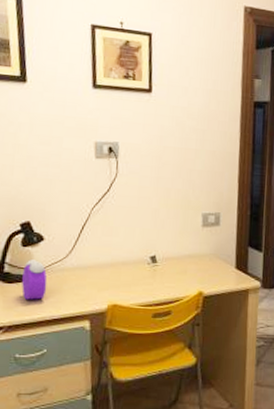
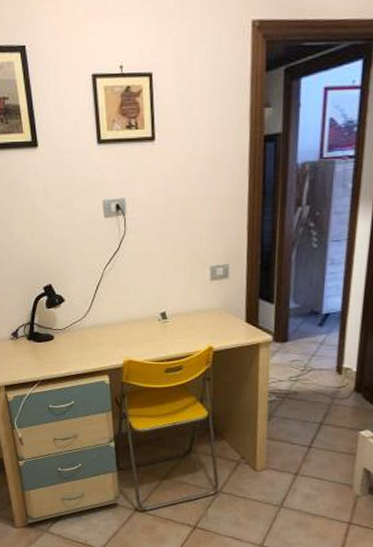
alarm clock: present [21,259,47,300] -> none [49,320,70,357]

